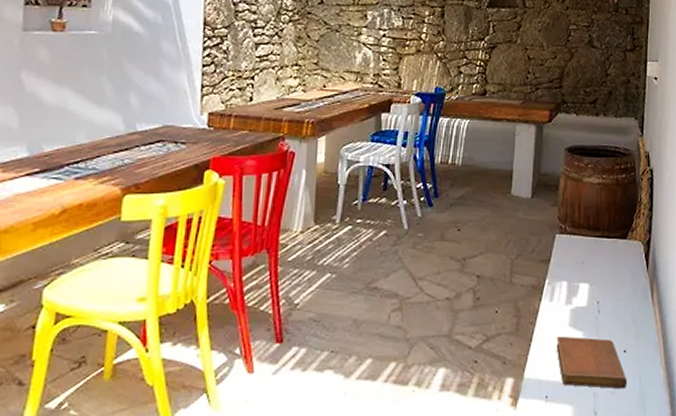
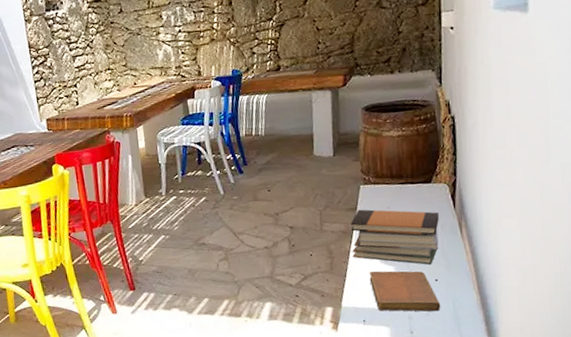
book stack: none [541,262,632,332] -> present [350,209,439,265]

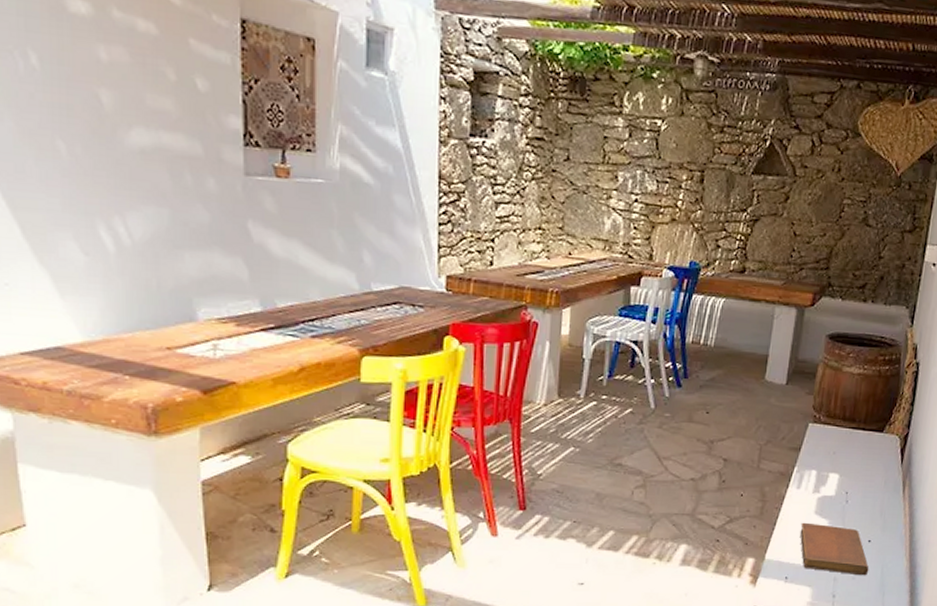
book stack: present [350,209,439,265] -> none [786,450,885,523]

